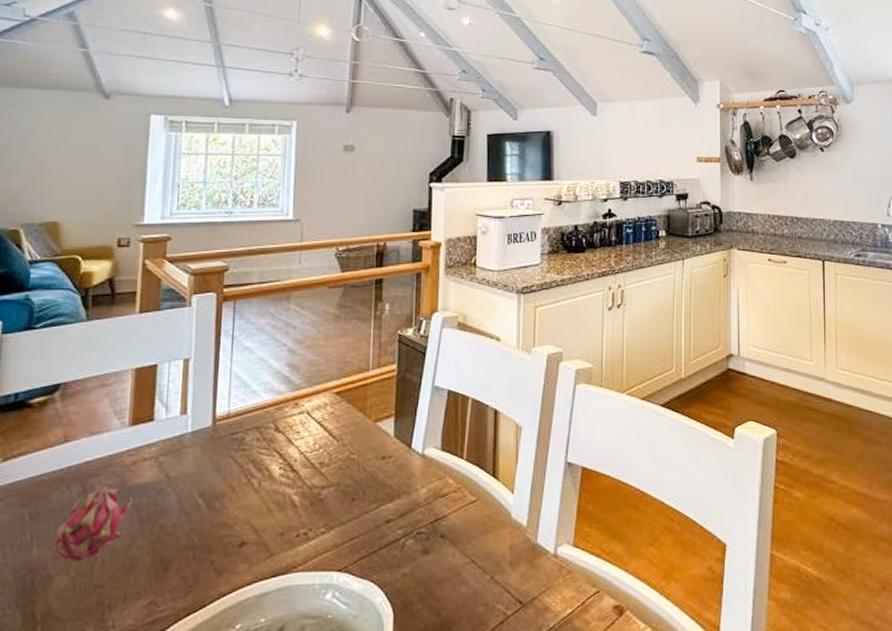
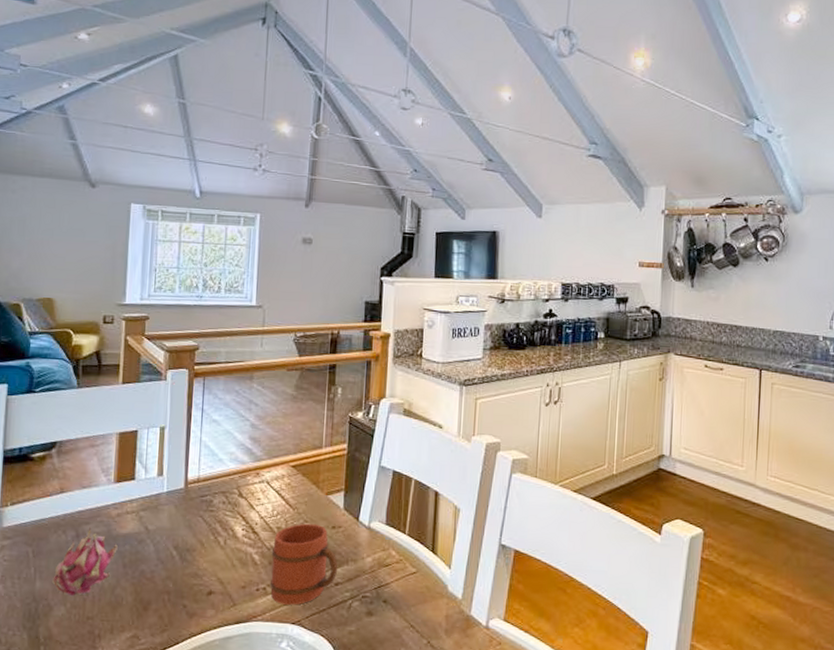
mug: none [311,455,389,550] -> present [269,523,338,605]

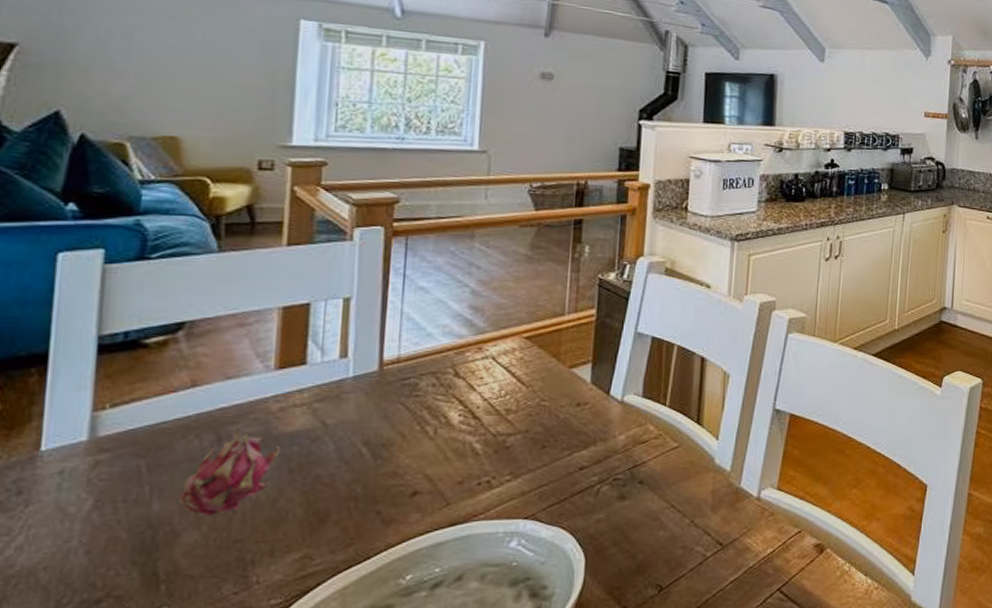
mug: present [269,523,338,605] -> none [495,402,584,498]

